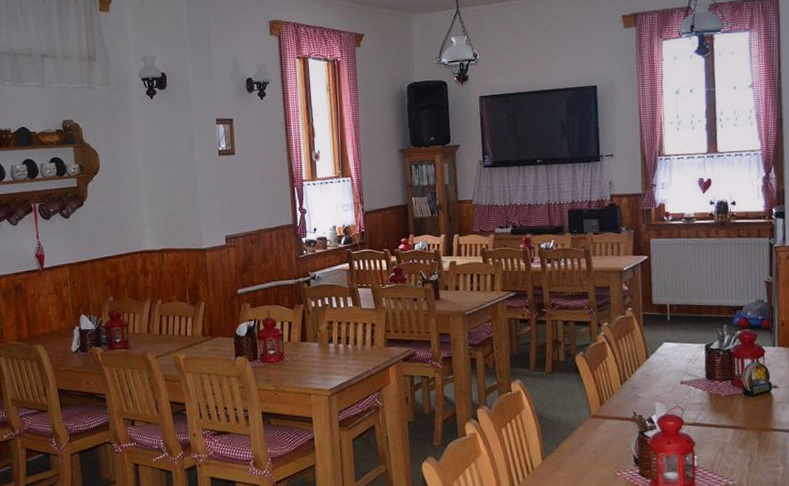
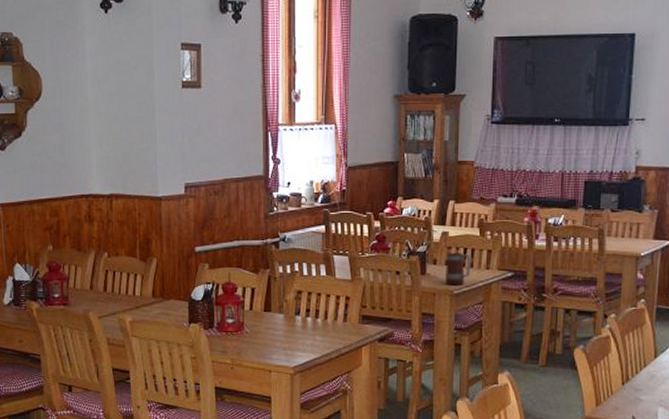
beer mug: none [455,278,479,308] -> present [445,252,471,286]

